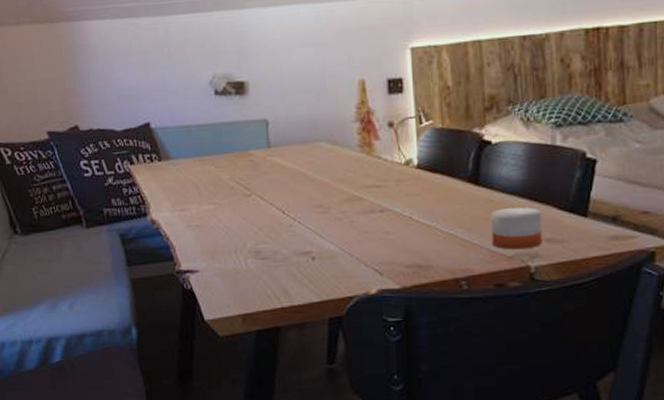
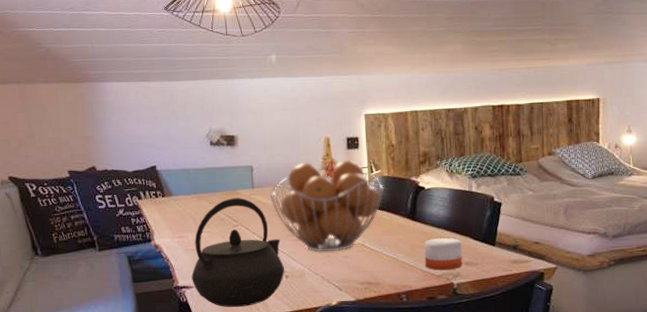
kettle: none [196,160,310,296] -> present [191,198,284,307]
fruit basket: none [289,108,437,226] -> present [269,160,384,251]

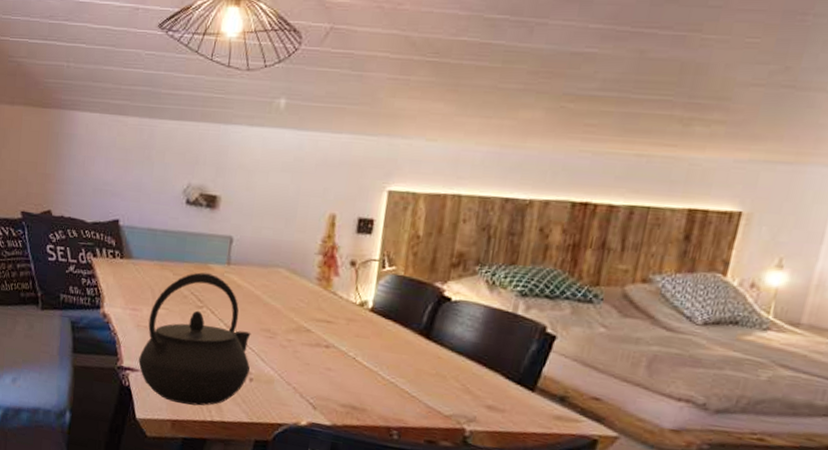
fruit basket: present [269,160,384,251] -> none [246,242,395,361]
candle: present [424,236,462,271] -> none [431,366,488,412]

